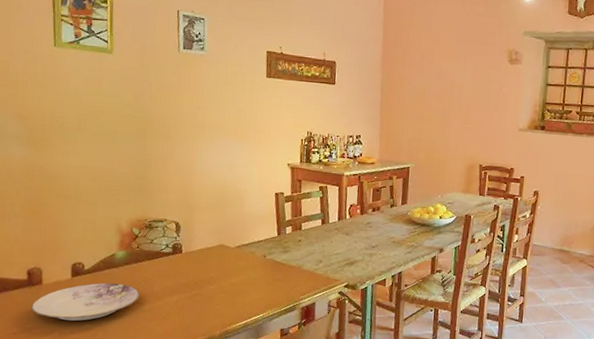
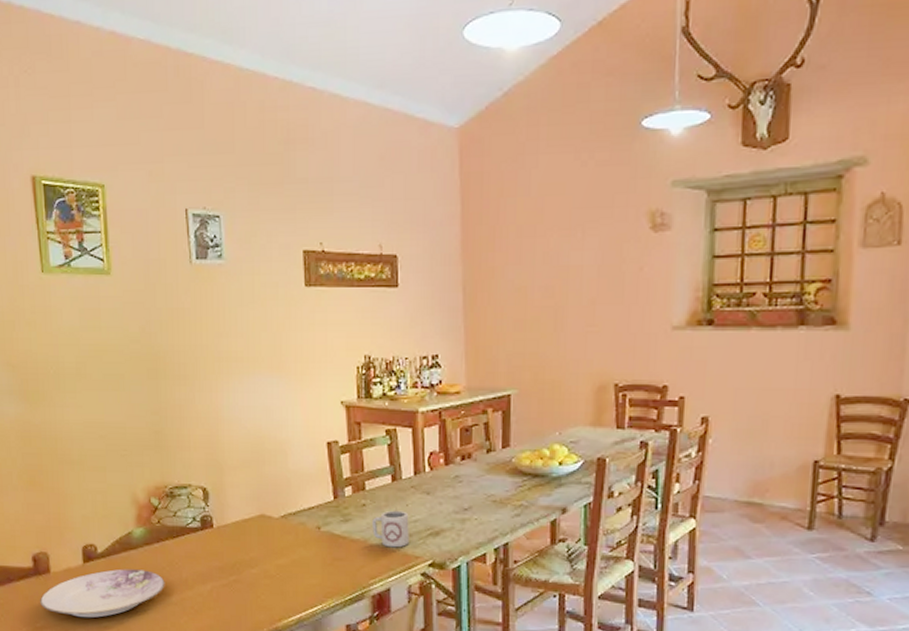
cup: none [305,245,333,273] -> present [372,510,409,548]

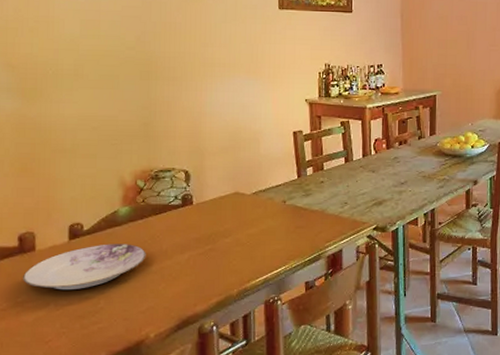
cup: present [372,510,409,548] -> none [329,185,358,216]

